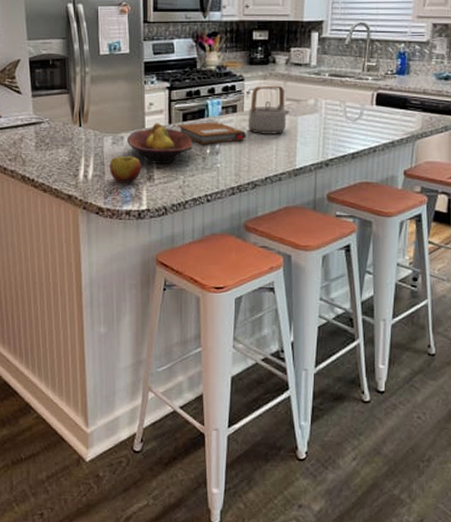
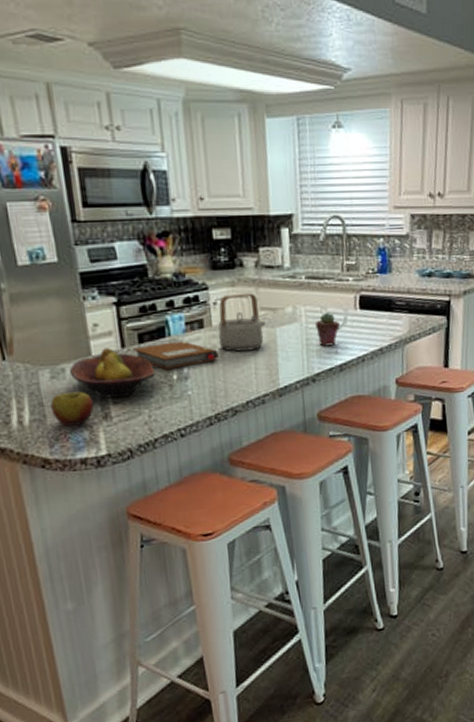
potted succulent: none [334,107,356,136] -> present [315,313,340,347]

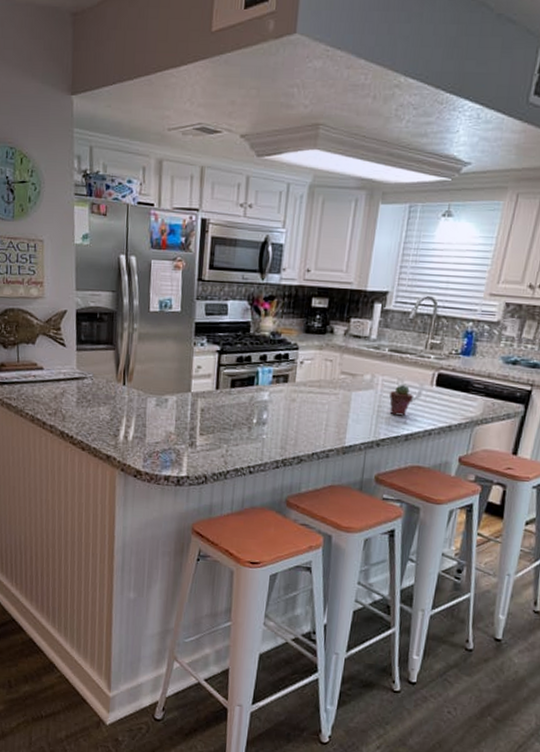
apple: present [50,391,94,427] -> none [150,419,185,448]
fruit bowl: present [70,348,155,399] -> none [171,387,239,432]
notebook: present [133,341,219,369] -> none [225,390,296,414]
teapot: present [218,293,266,352] -> none [298,356,343,409]

